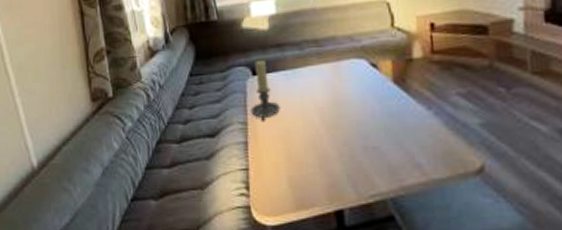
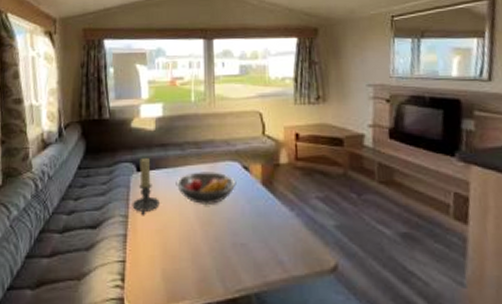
fruit bowl: none [296,71,364,108] -> present [176,172,237,206]

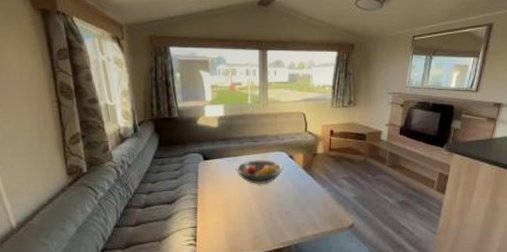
candle holder: present [132,158,160,215] -> none [200,150,223,193]

